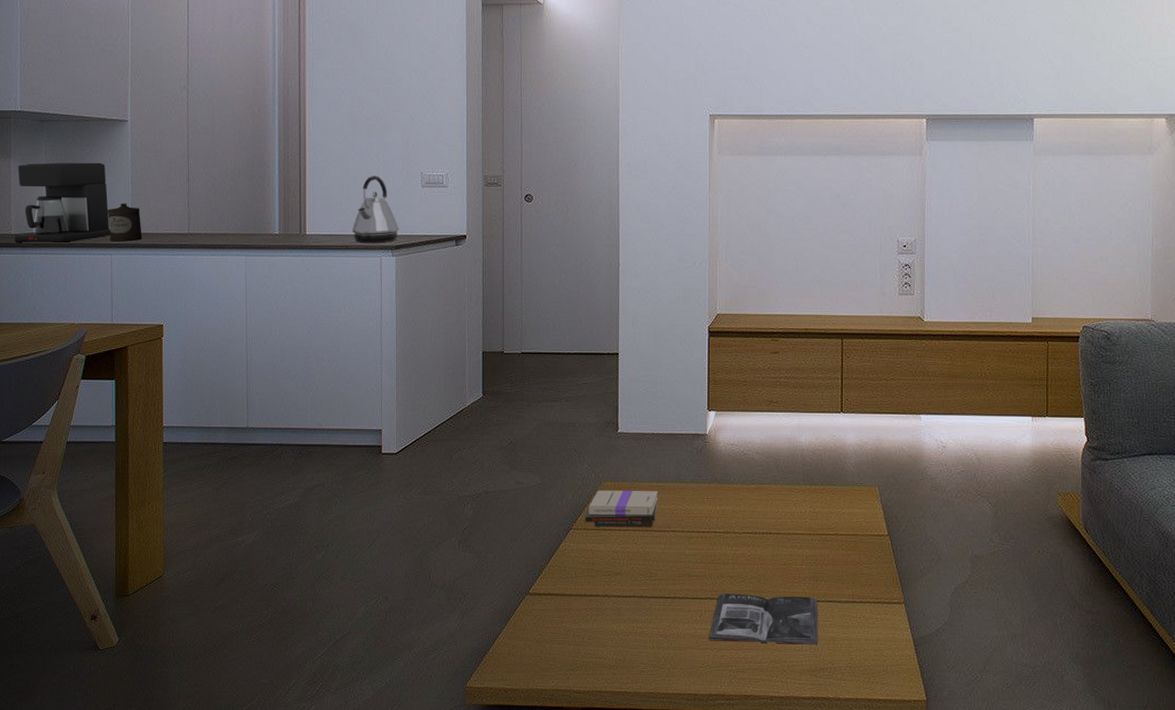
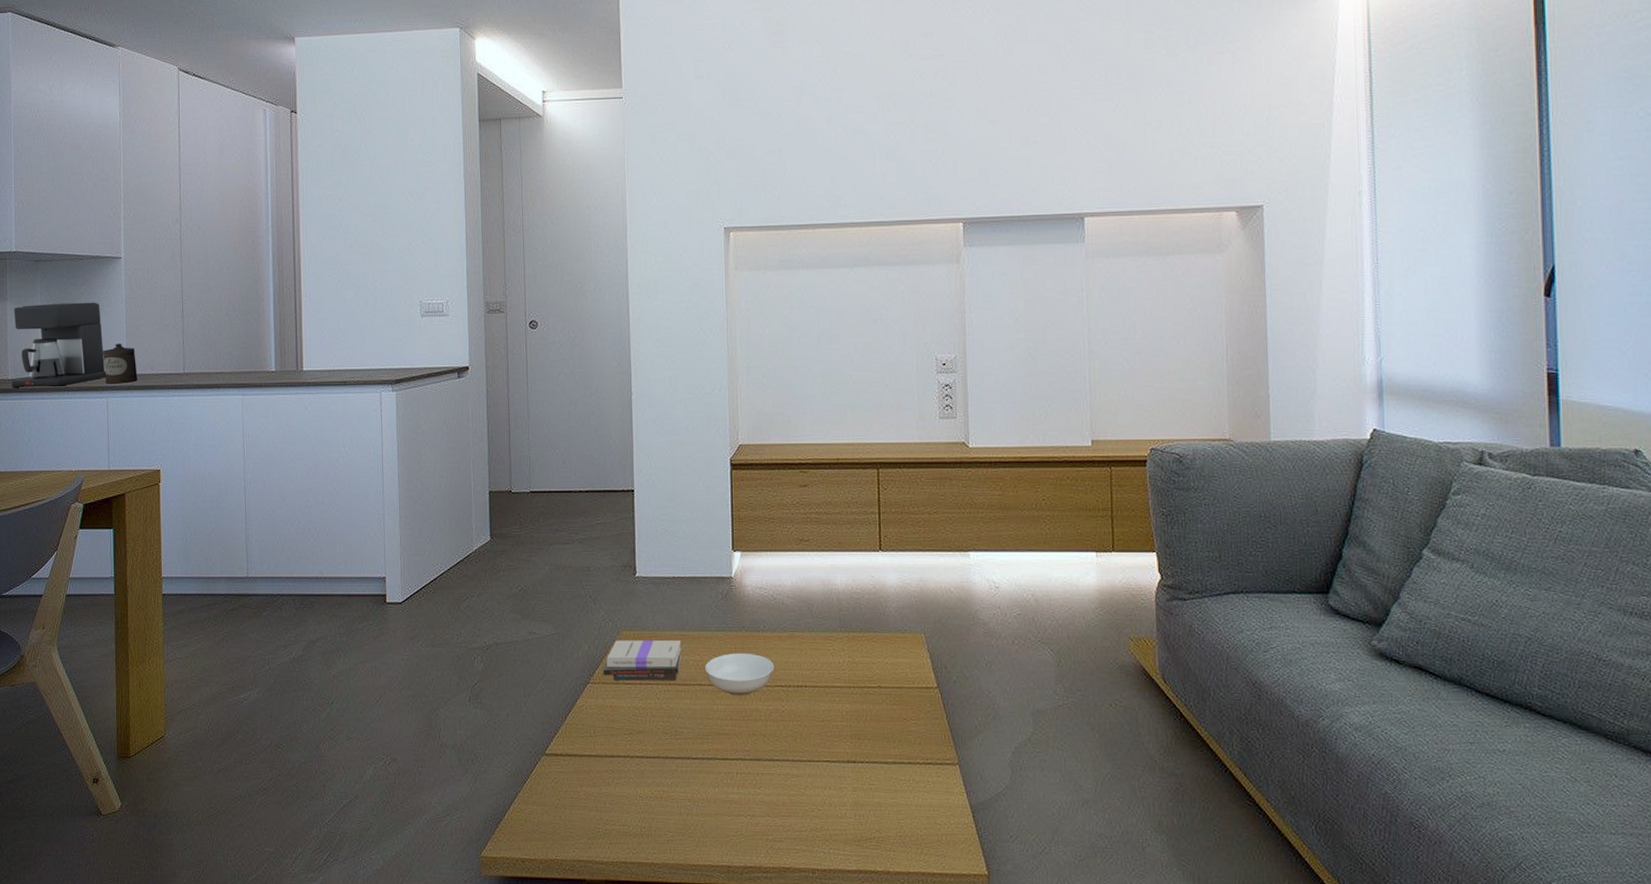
kettle: present [351,175,399,244] -> none [349,305,399,379]
bowl: none [679,502,742,542] -> present [704,653,774,696]
magazine: present [708,593,818,645] -> none [741,754,863,812]

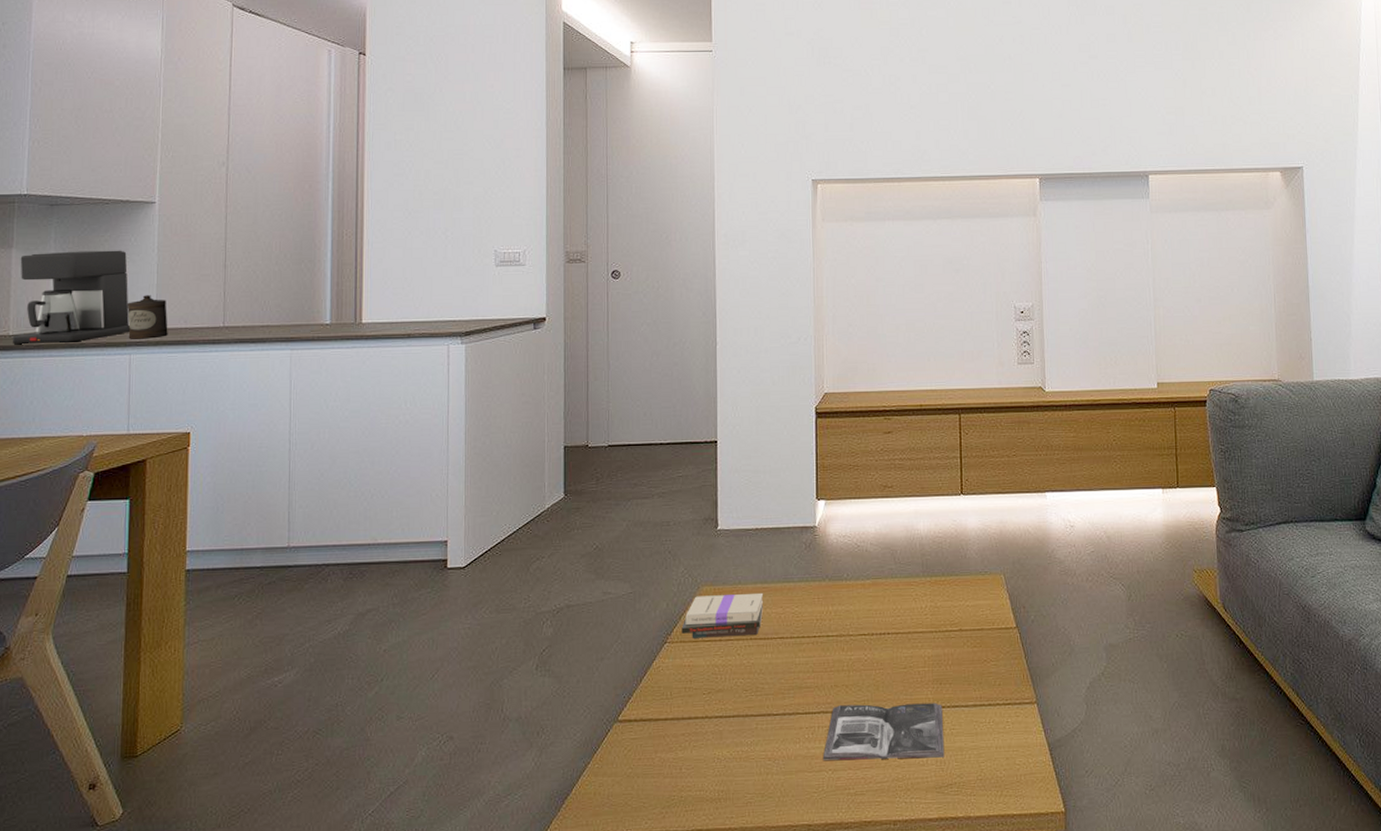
bowl: present [704,653,774,696] -> none [787,602,857,647]
magazine: none [741,754,863,812] -> present [822,702,945,760]

